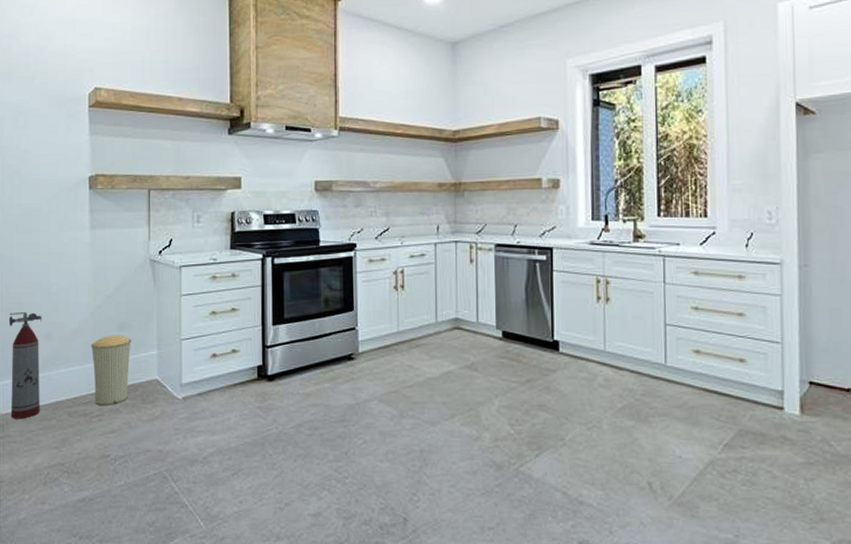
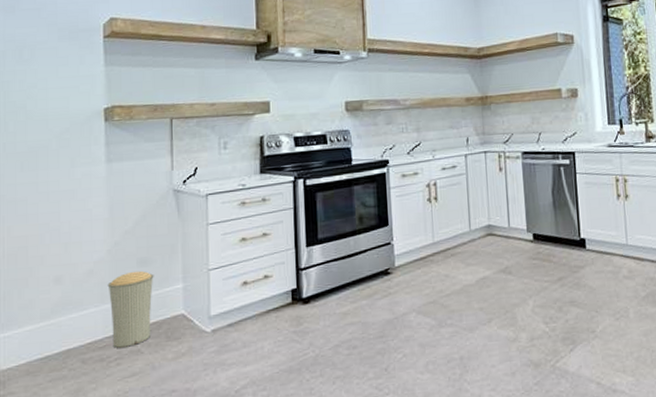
fire extinguisher: present [8,311,43,419] -> none [11,254,51,374]

